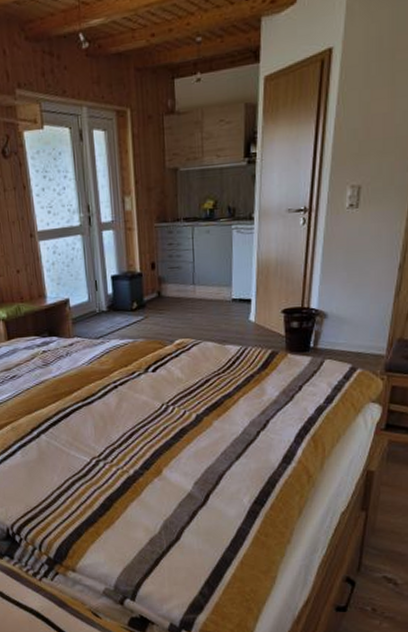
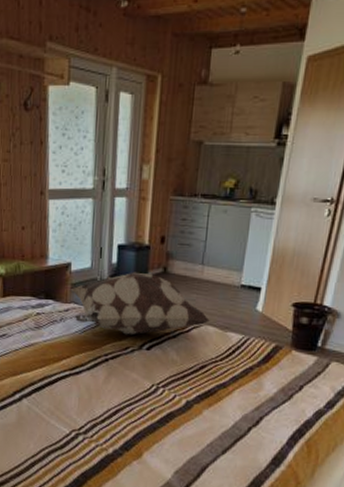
decorative pillow: none [72,299,209,361] -> present [70,271,211,335]

